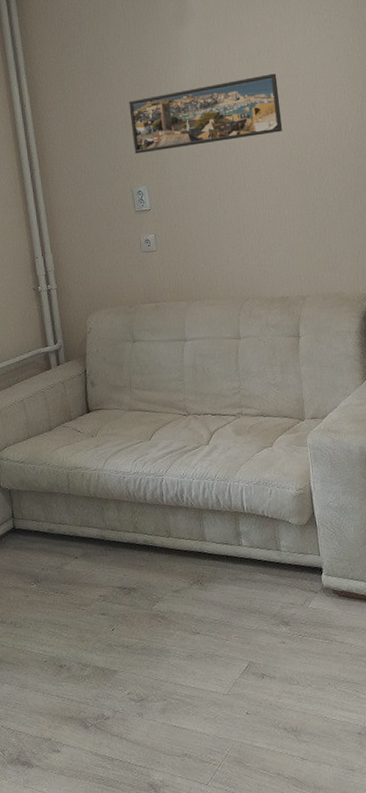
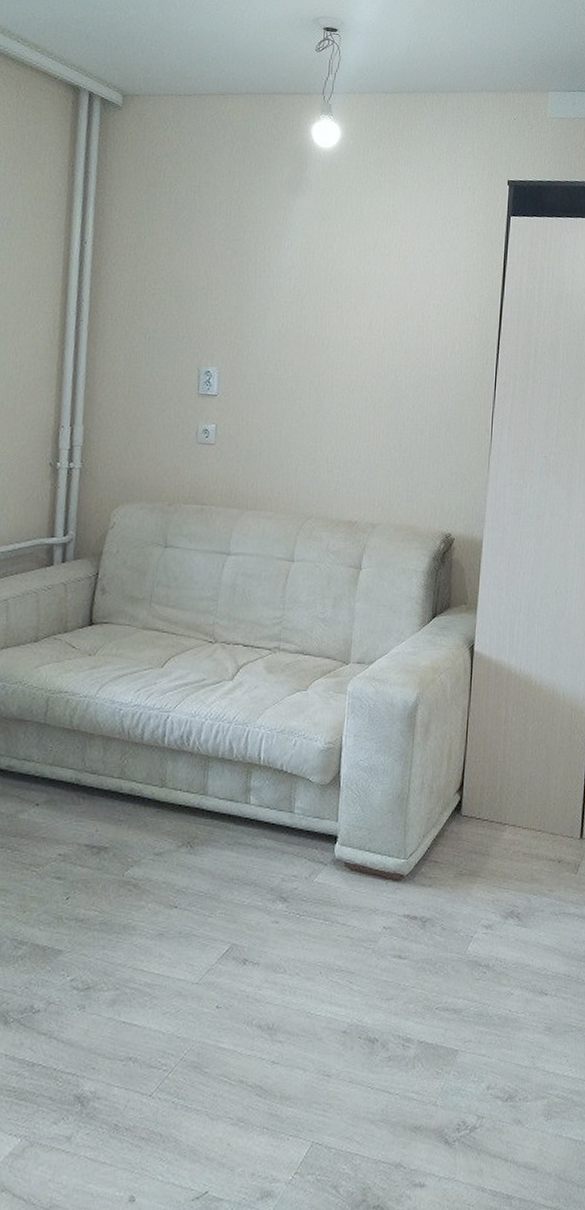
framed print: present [128,73,283,154] -> none [211,265,390,338]

